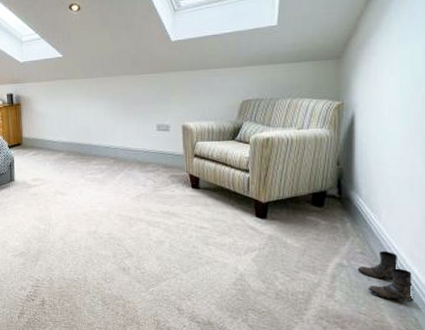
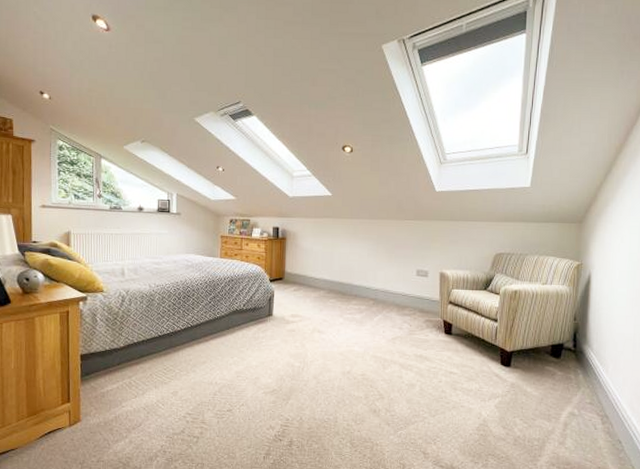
boots: present [357,250,414,302] -> none [586,402,632,451]

